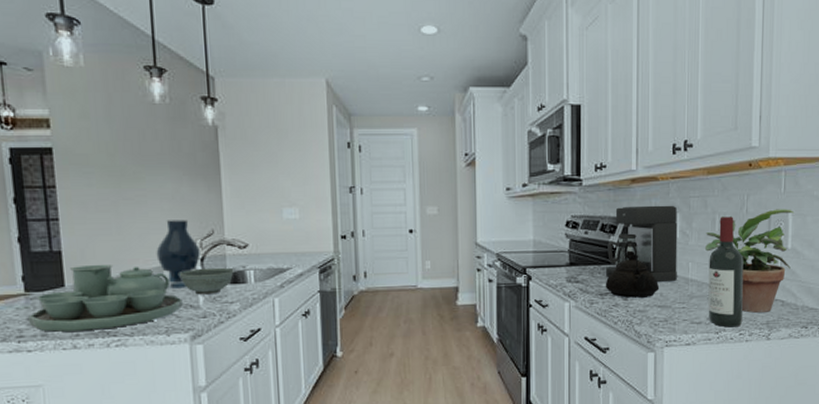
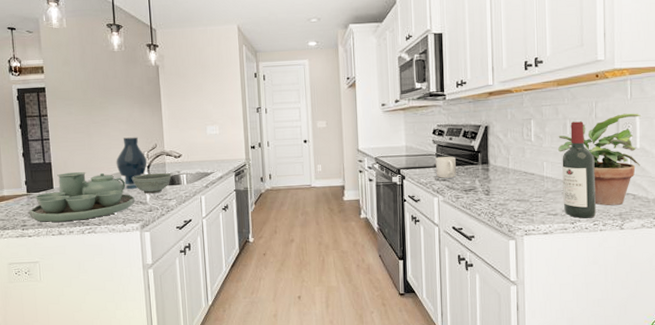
mug: none [568,253,592,280] -> present [435,156,457,178]
teakettle: present [605,240,660,299] -> none [469,144,518,194]
coffee maker: present [606,205,678,283] -> none [469,113,533,180]

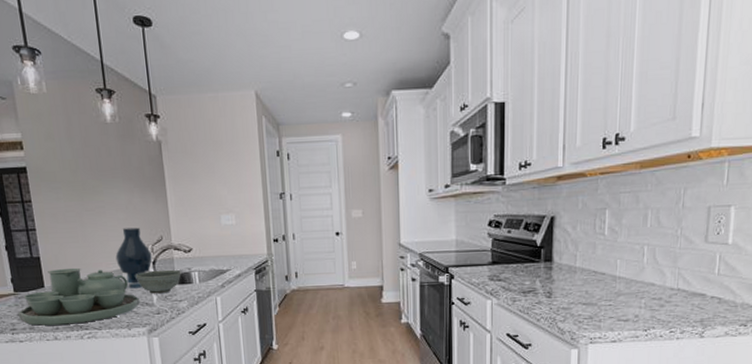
mug: present [435,156,457,178] -> none [490,252,515,278]
potted plant: present [557,113,642,206] -> none [634,202,738,311]
wine bottle: present [562,121,597,219] -> none [636,212,678,325]

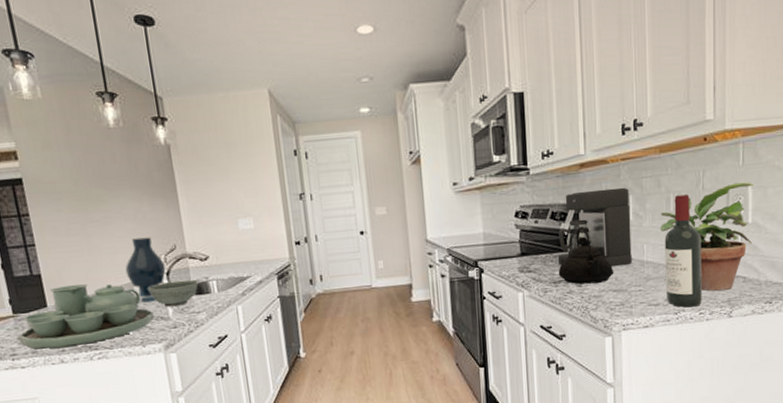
teakettle: none [528,238,585,296] -> present [558,226,614,285]
coffee maker: none [529,201,606,280] -> present [558,187,632,267]
potted plant: none [634,202,738,311] -> present [659,182,755,292]
wine bottle: none [636,212,678,325] -> present [665,194,703,308]

